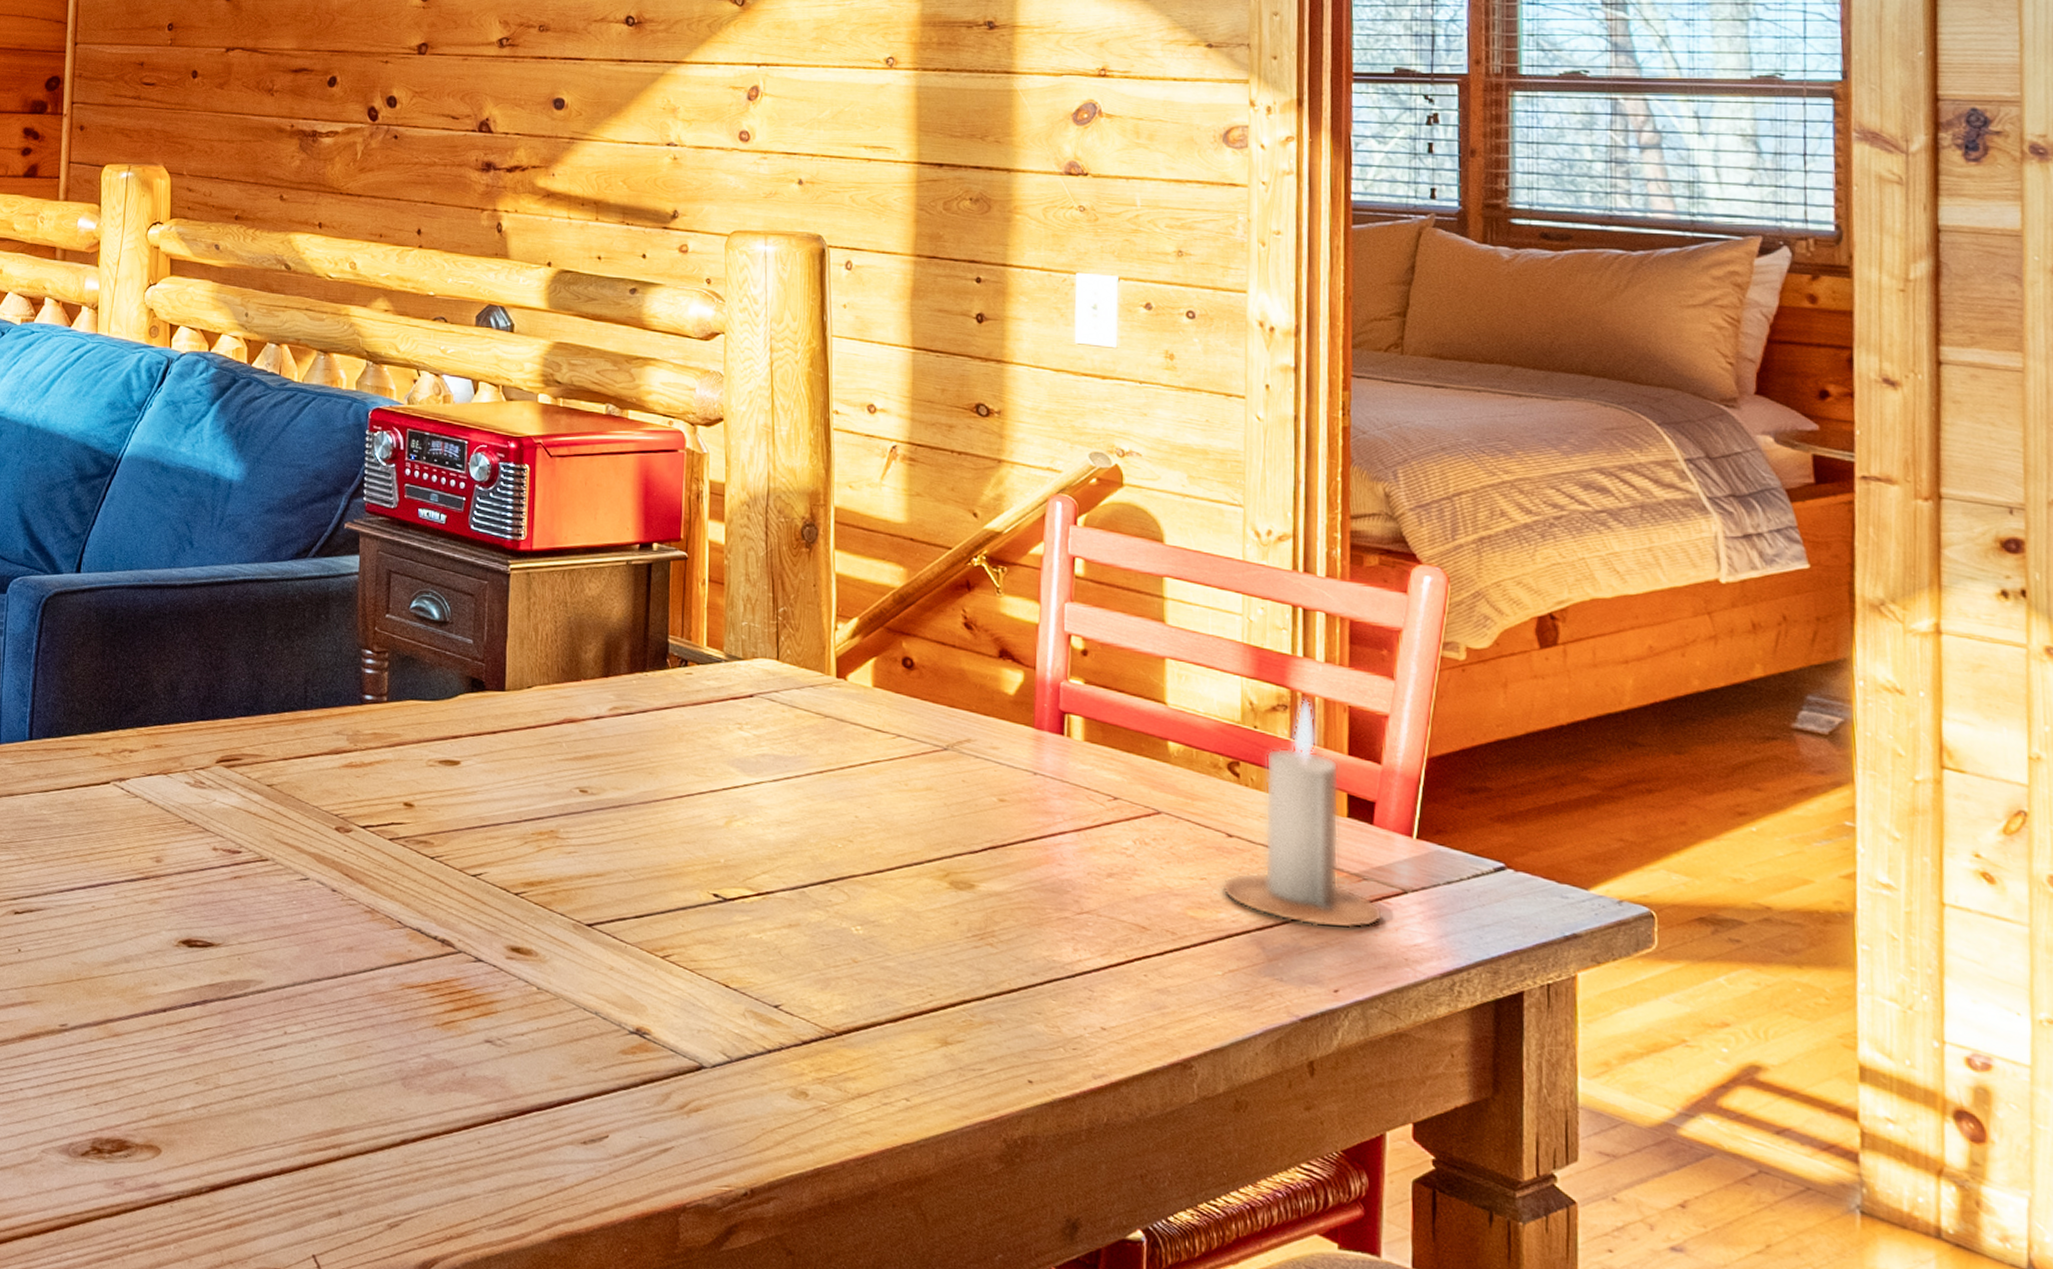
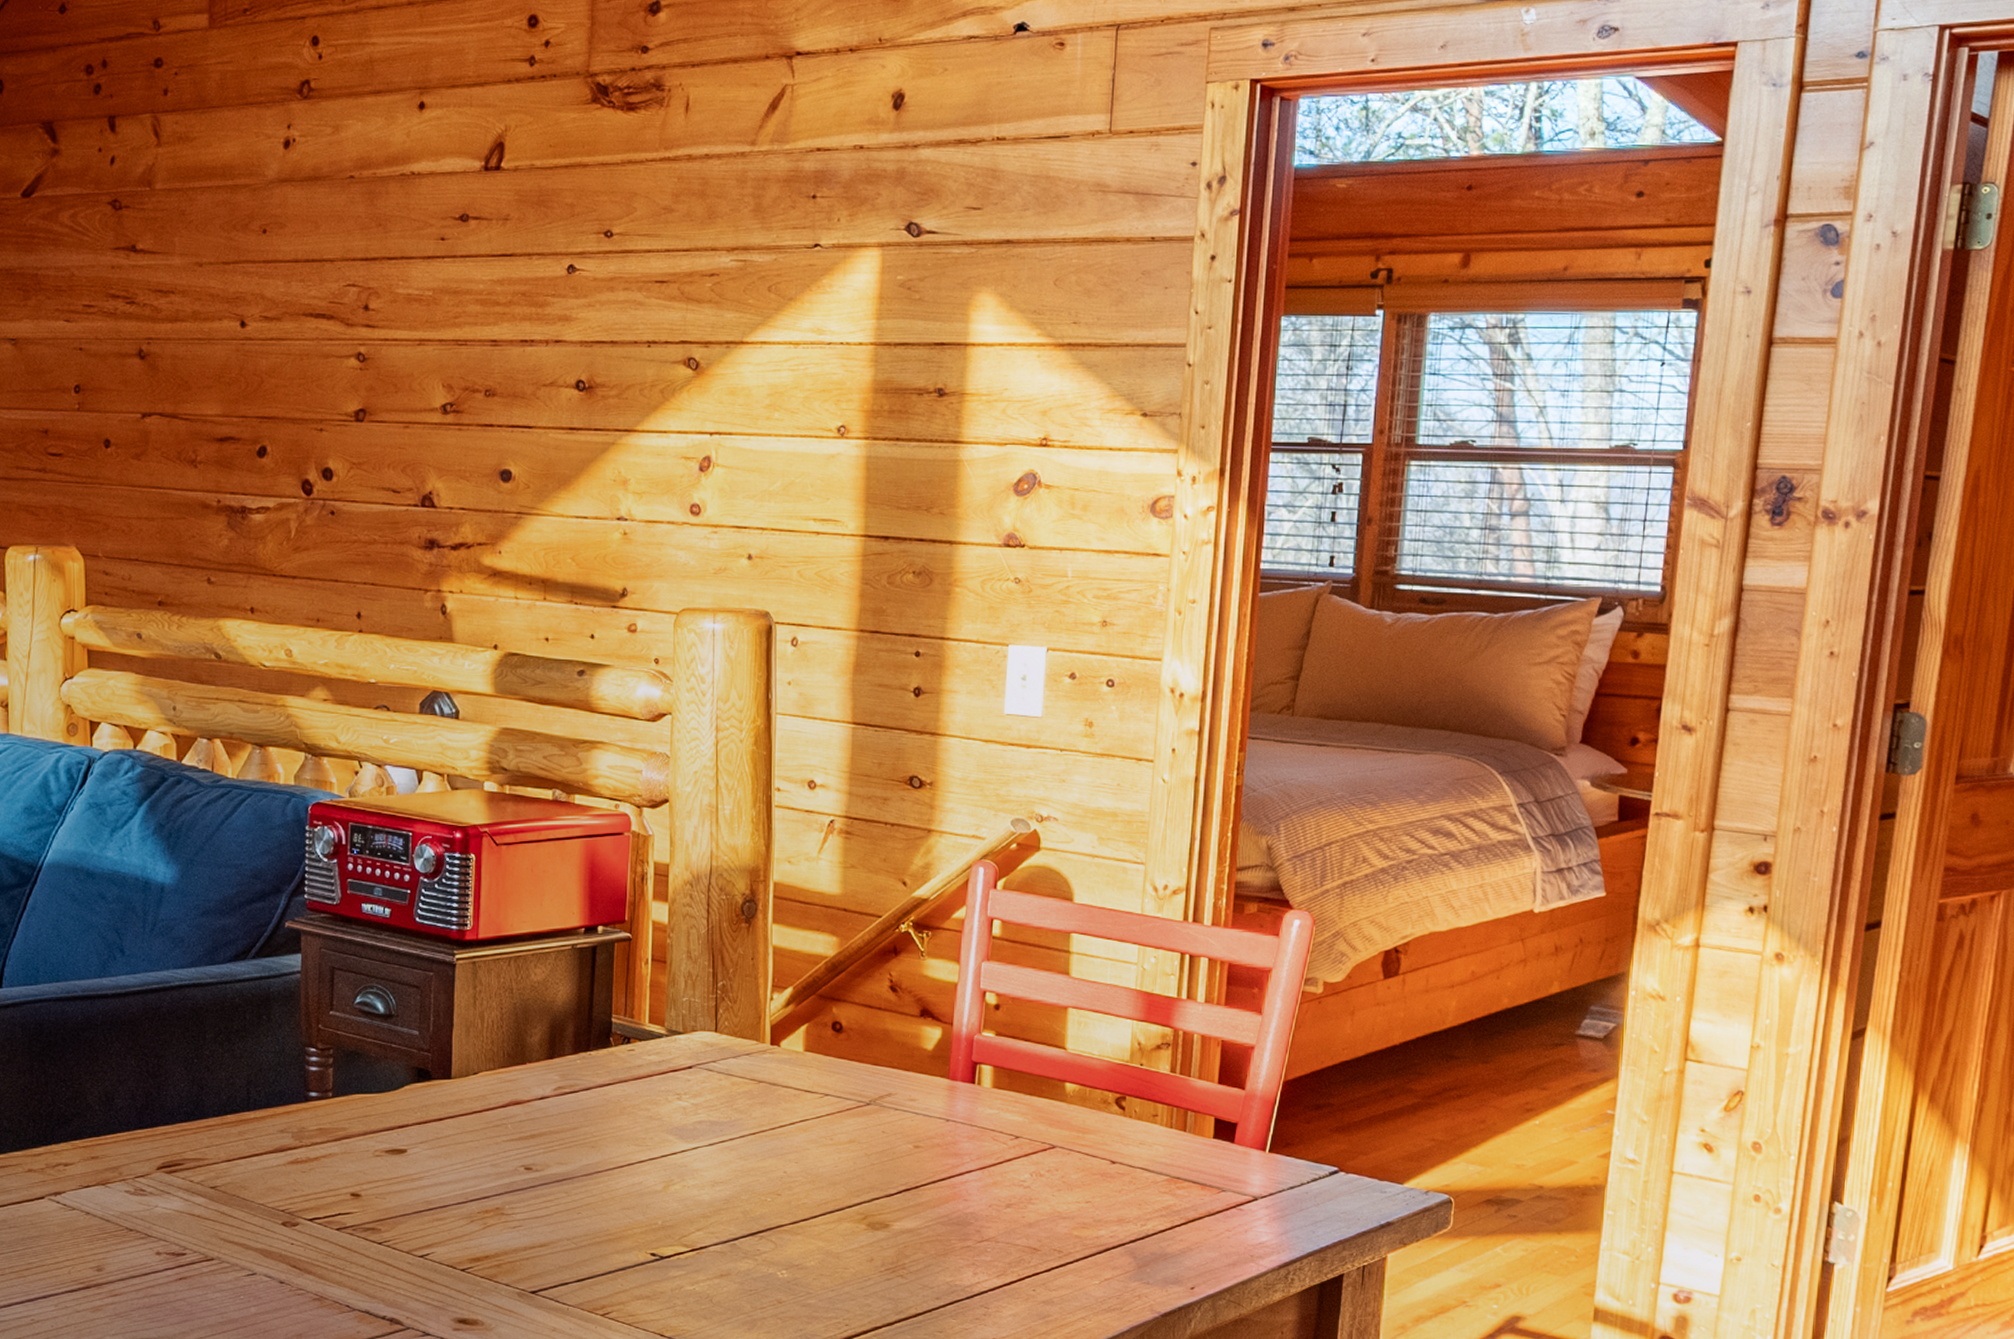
candle: present [1222,699,1384,929] -> none [1104,1037,1236,1235]

